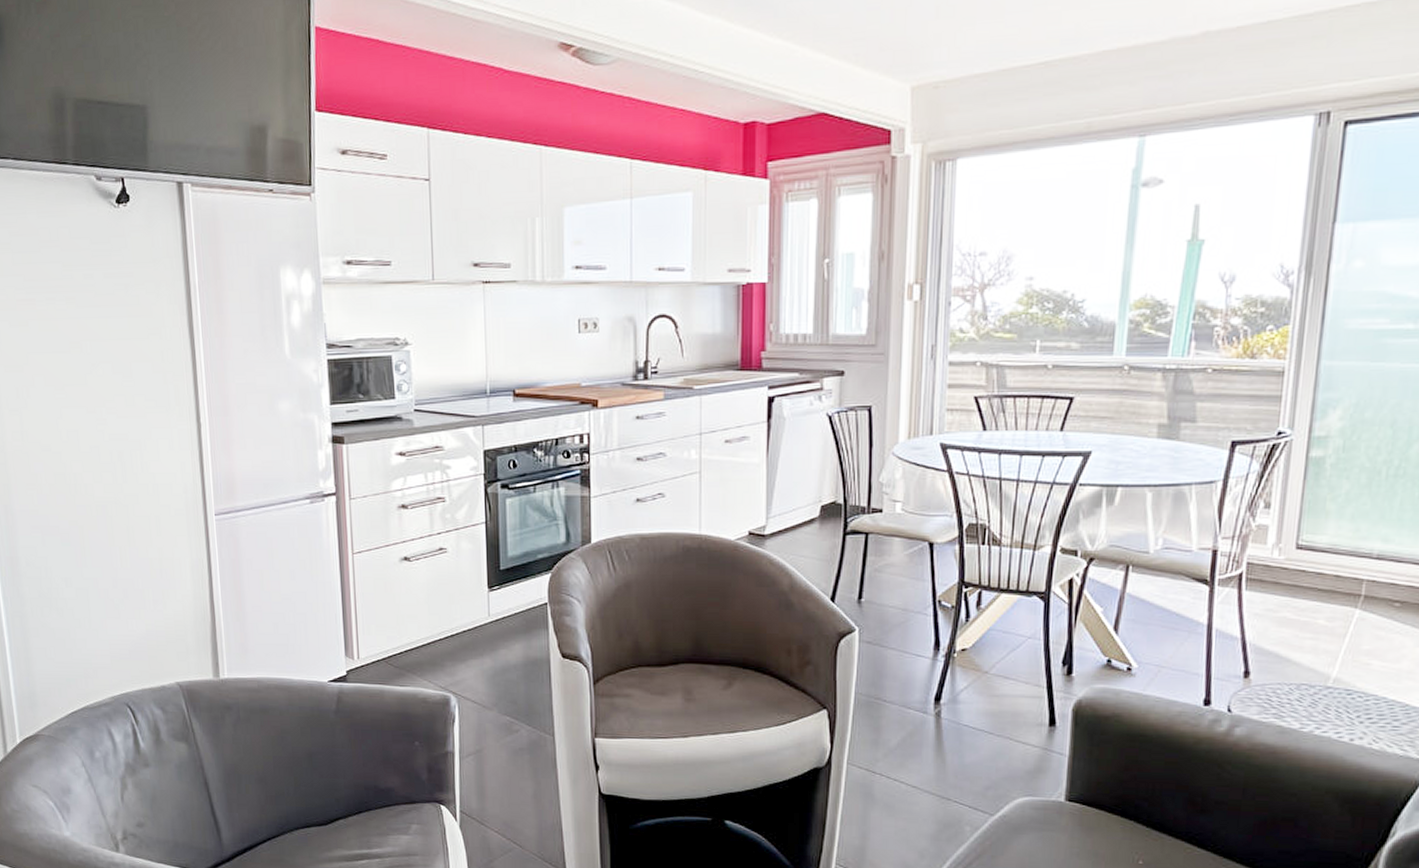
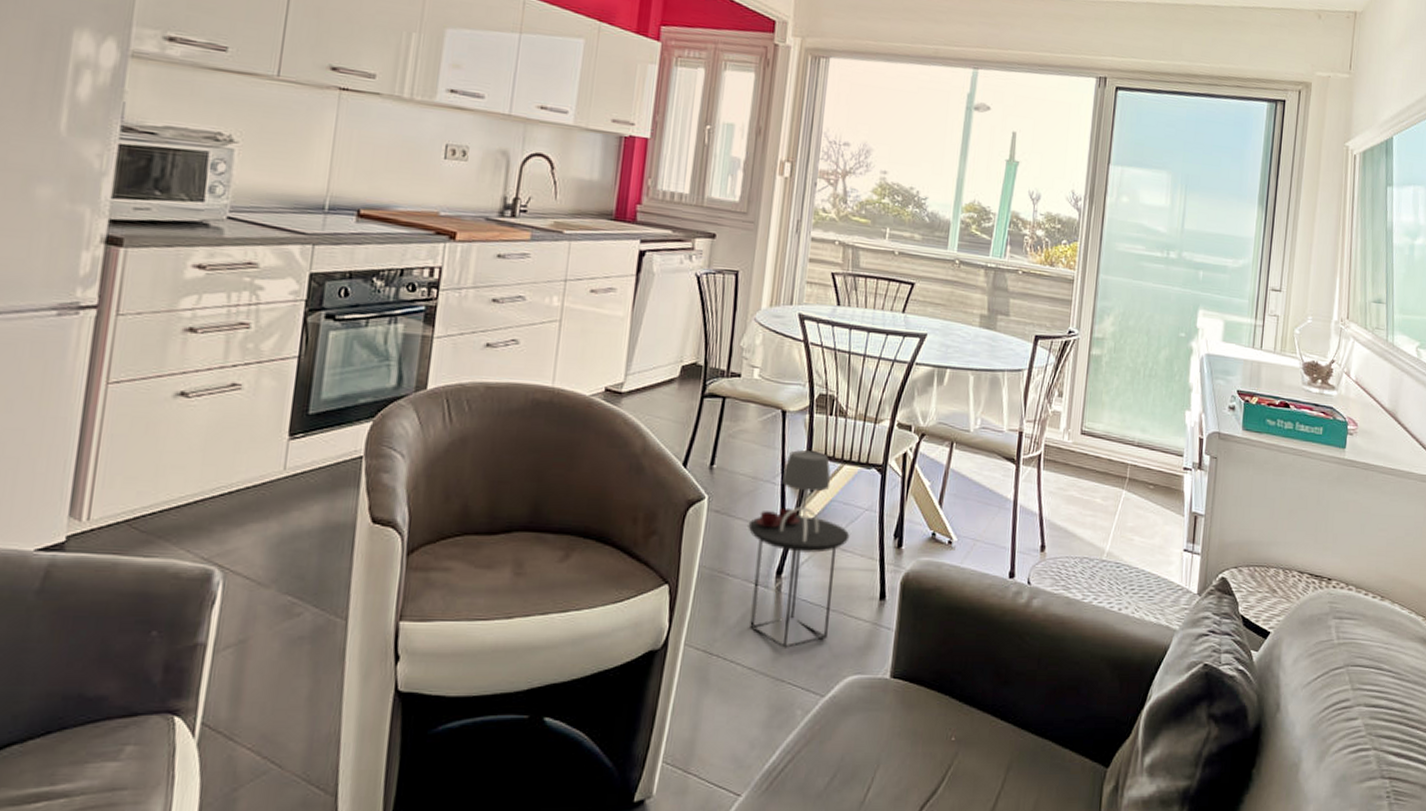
side table: none [902,581,1012,770] -> present [748,450,850,648]

